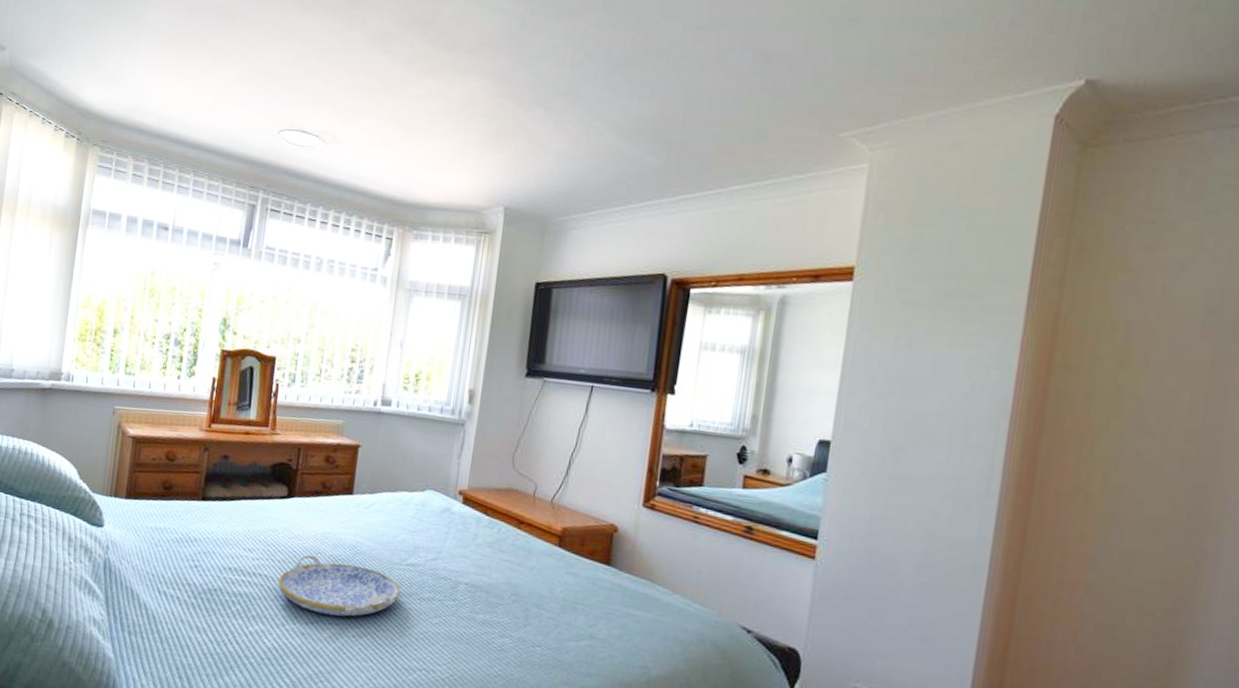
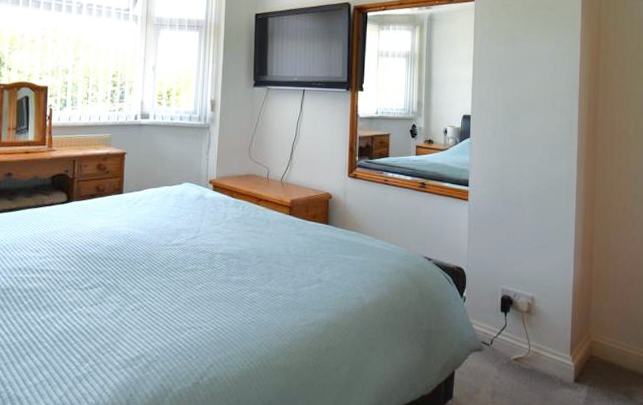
serving tray: present [278,554,401,617] -> none [64,248,169,296]

